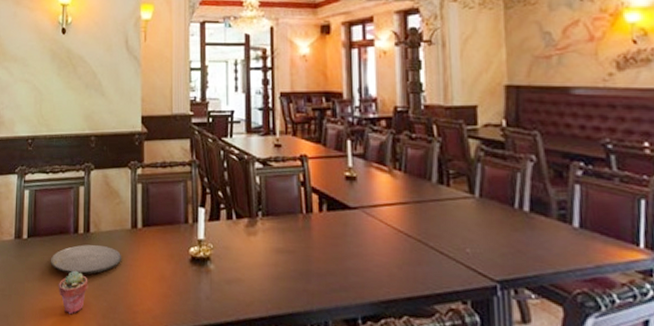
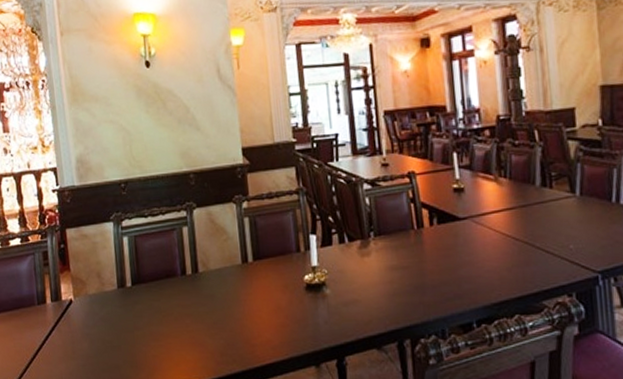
plate: present [50,244,122,275] -> none [158,283,235,316]
potted succulent: present [58,270,88,315] -> none [170,312,203,357]

